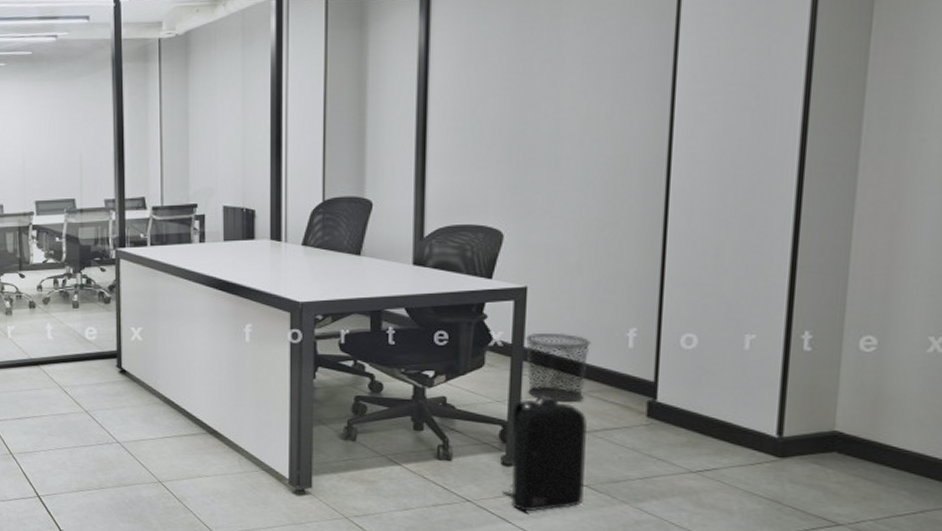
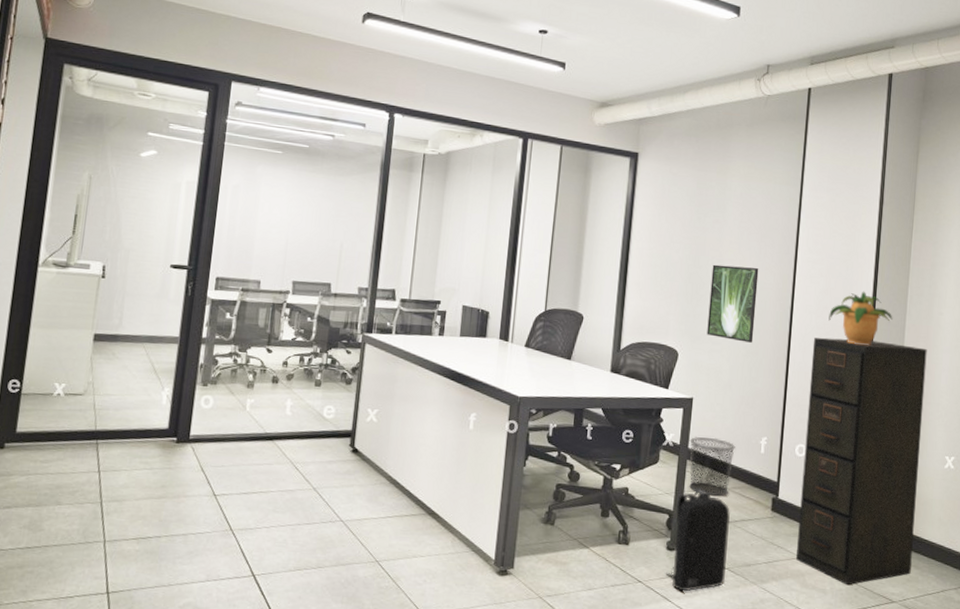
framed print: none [542,114,616,212] -> present [707,264,759,343]
filing cabinet: none [686,190,898,505] -> present [796,337,927,586]
potted plant: none [728,123,837,197] -> present [828,291,893,345]

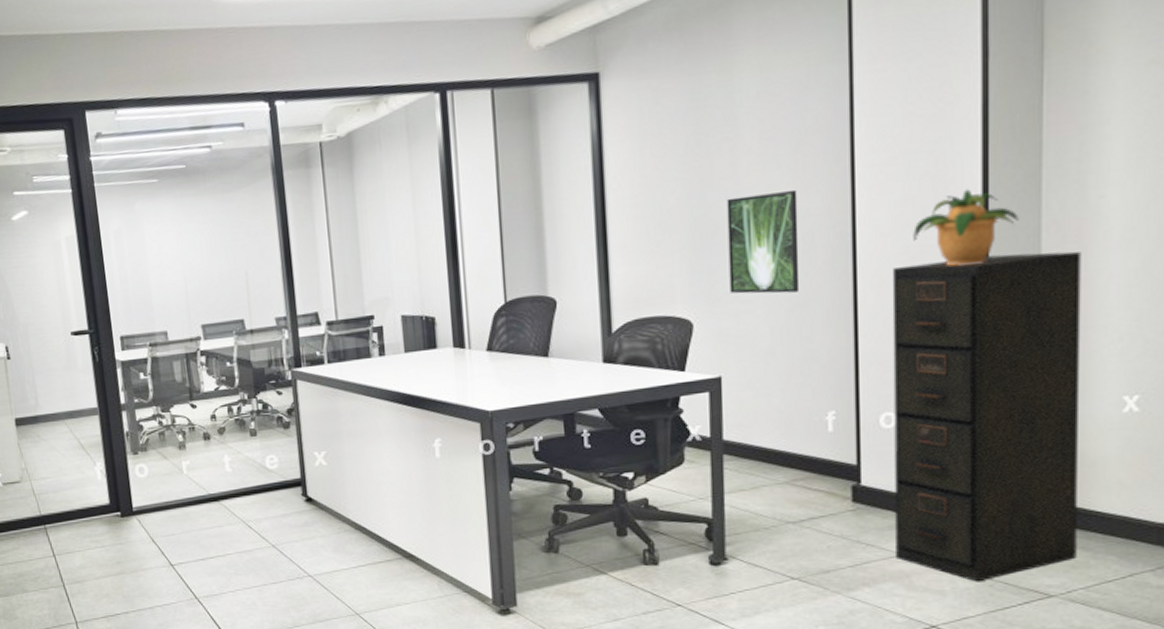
backpack: present [665,488,730,592] -> none [711,486,797,612]
trash can: present [689,437,735,497] -> none [723,421,790,494]

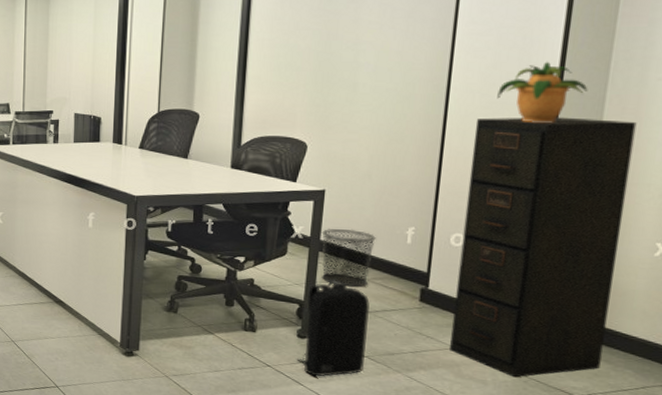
backpack: none [711,486,797,612] -> present [296,279,370,377]
trash can: none [723,421,790,494] -> present [321,229,376,287]
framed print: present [726,190,800,294] -> none [341,48,406,129]

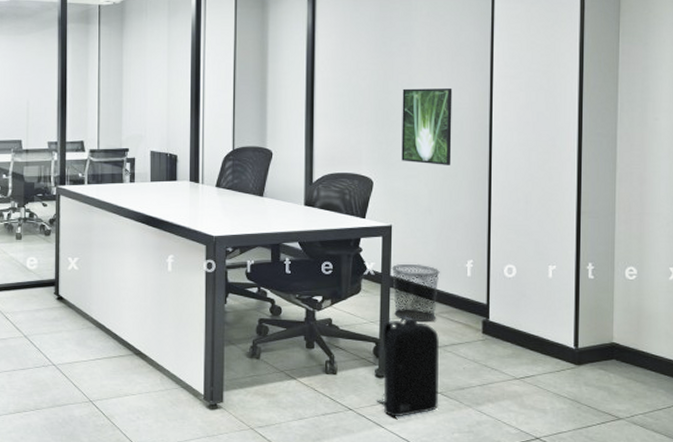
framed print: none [341,48,406,129] -> present [401,88,453,165]
filing cabinet: present [450,117,637,378] -> none [512,153,643,404]
potted plant: present [497,61,588,123] -> none [531,102,603,158]

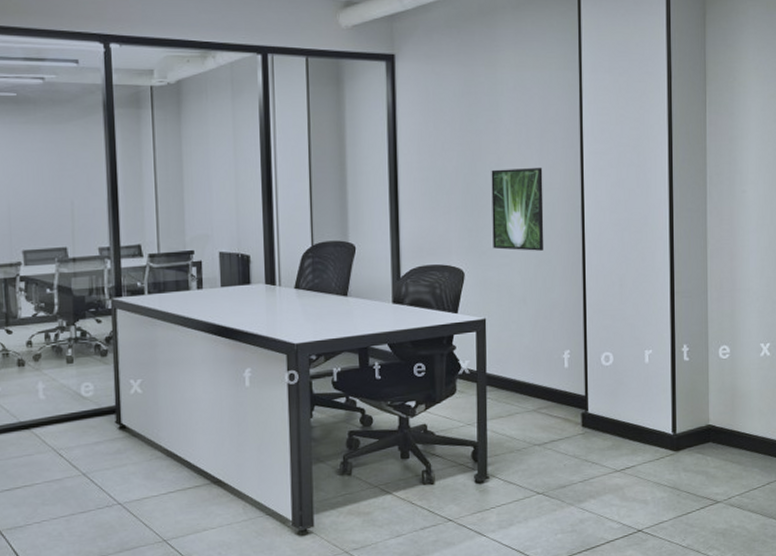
backpack: present [376,315,439,417] -> none [476,414,541,524]
trash can: present [391,263,440,322] -> none [487,358,537,421]

